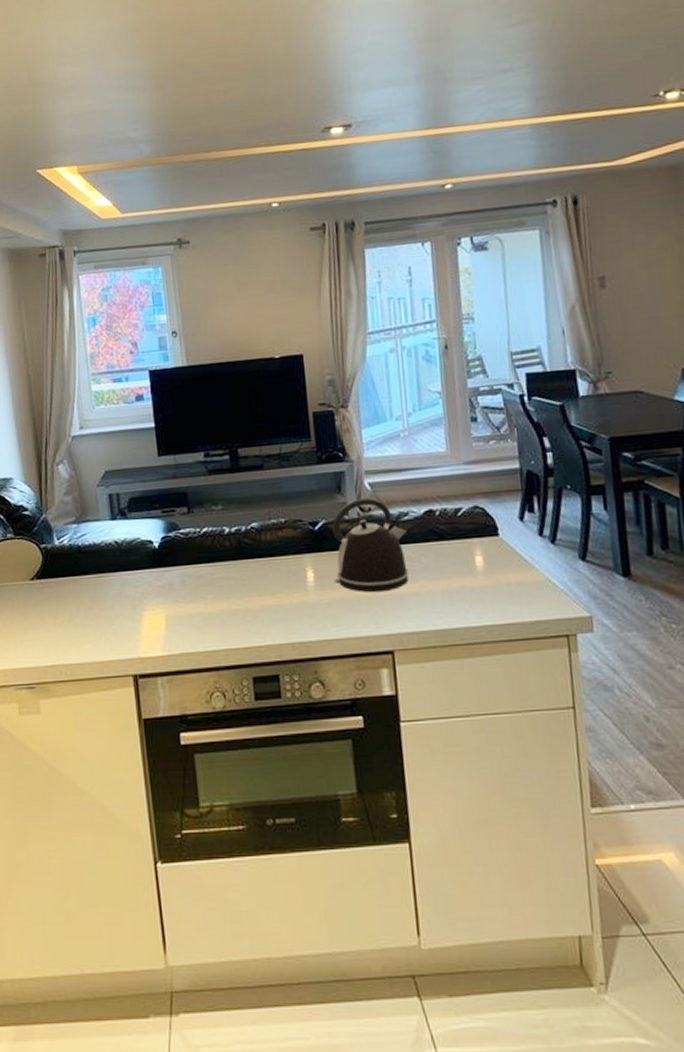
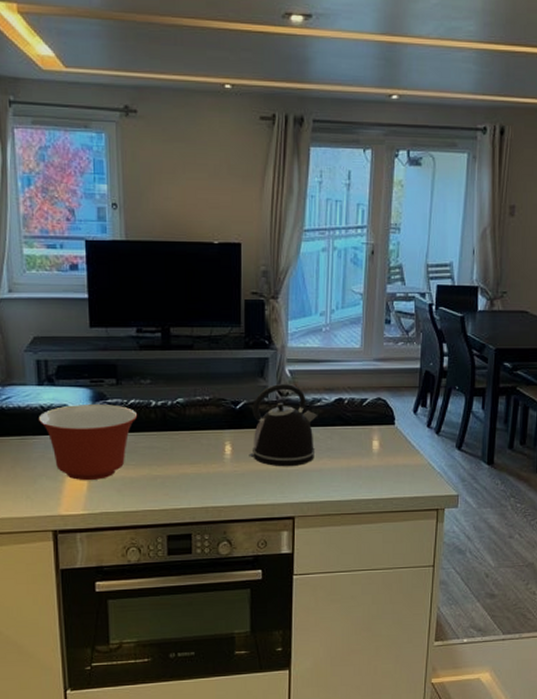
mixing bowl: none [114,534,212,619] -> present [39,404,138,481]

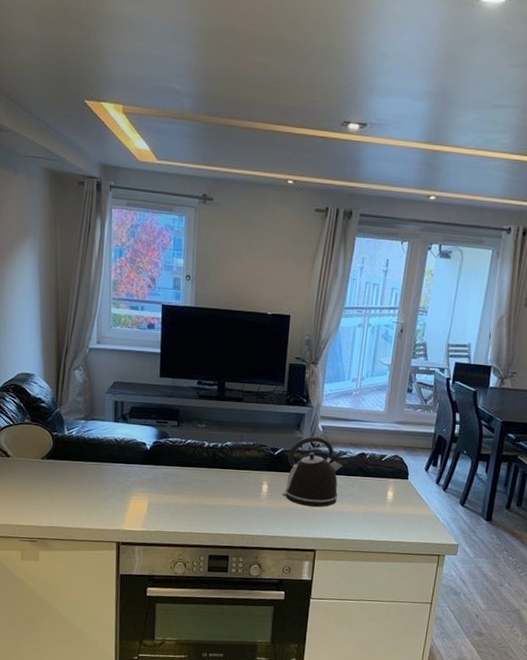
mixing bowl: present [39,404,138,481] -> none [113,440,193,504]

